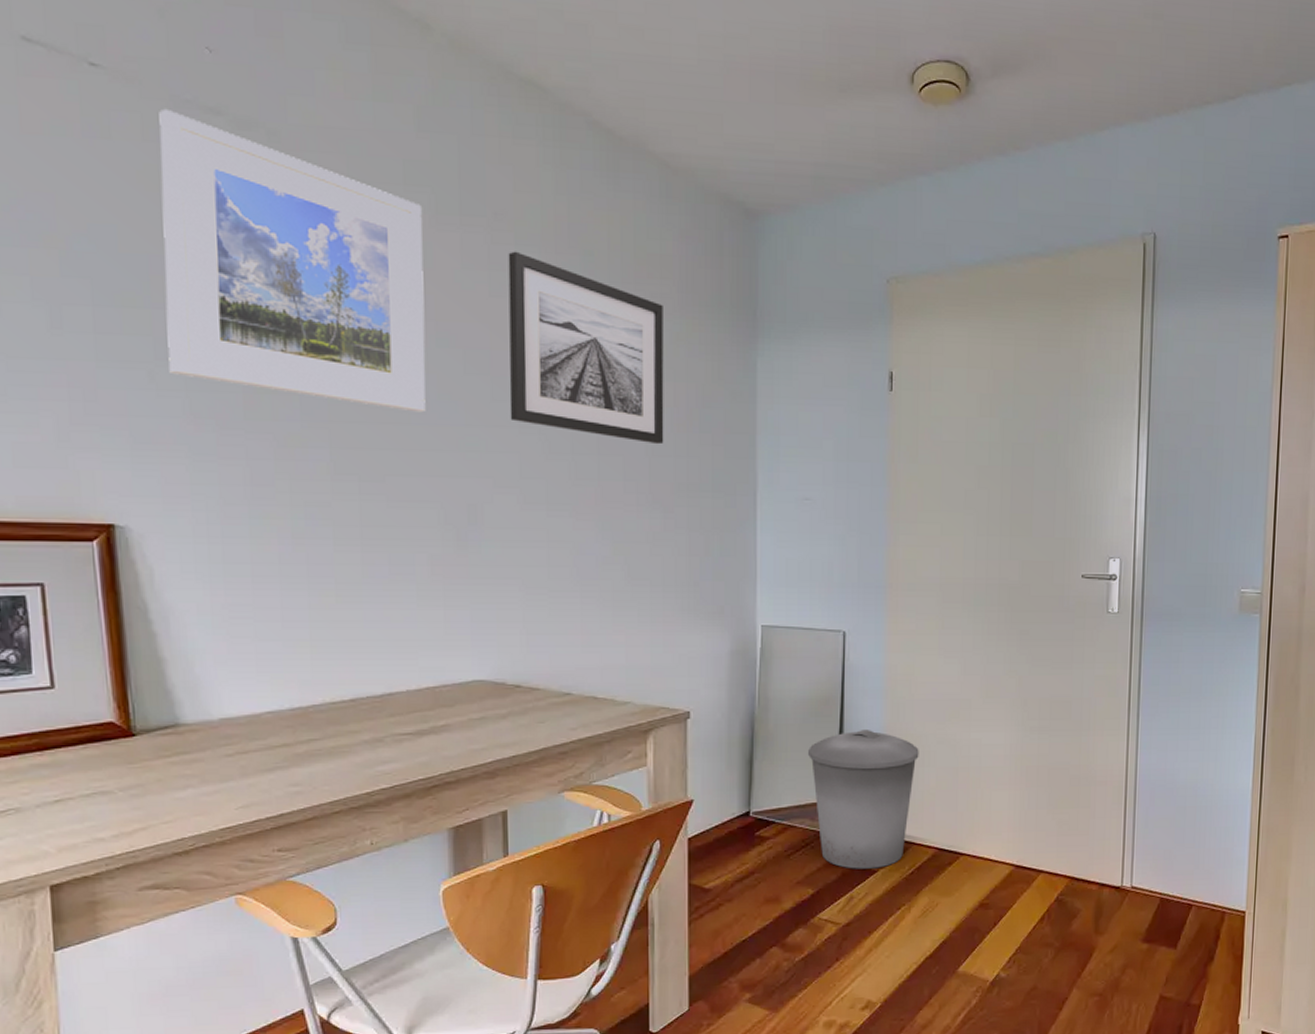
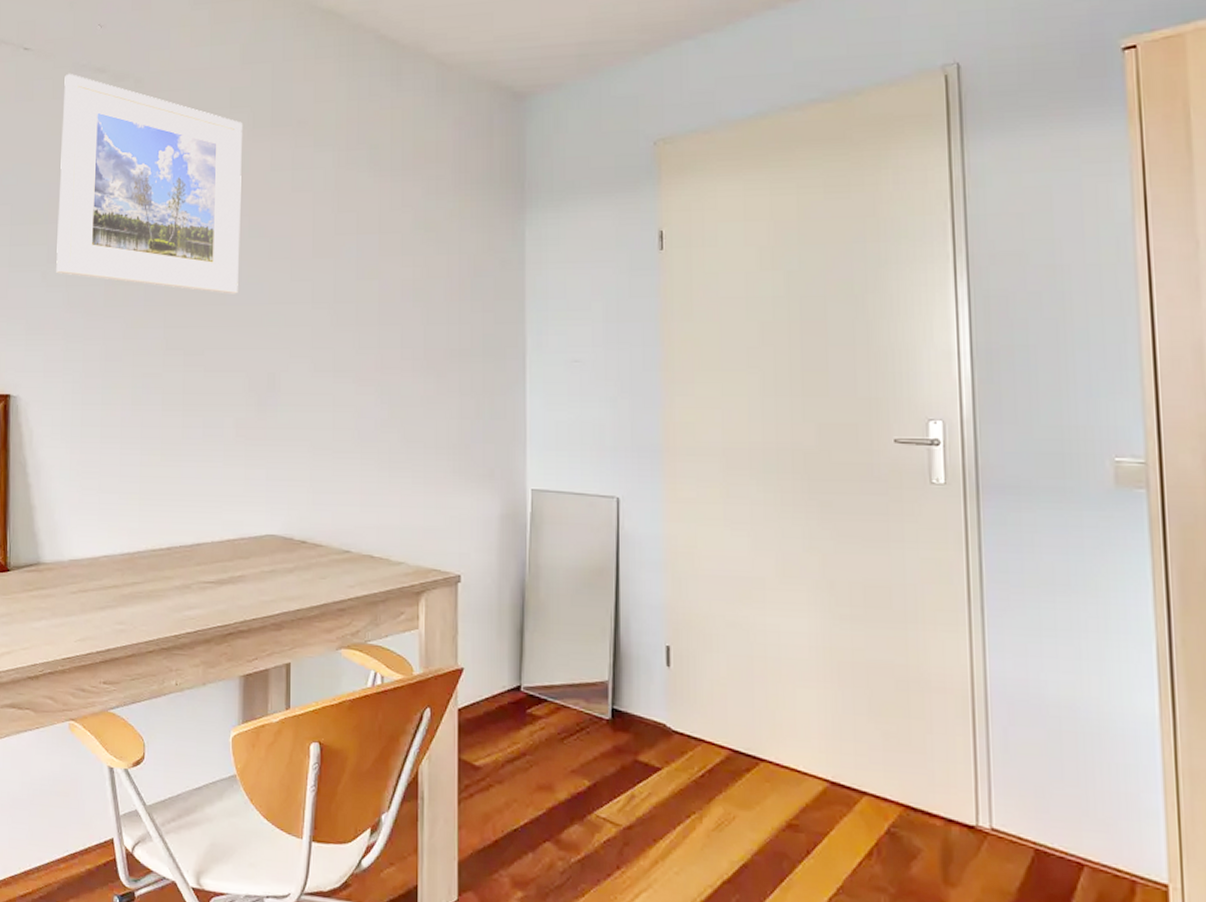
wall art: present [508,251,664,445] -> none [305,151,438,314]
trash can: present [807,730,919,869] -> none [580,605,706,766]

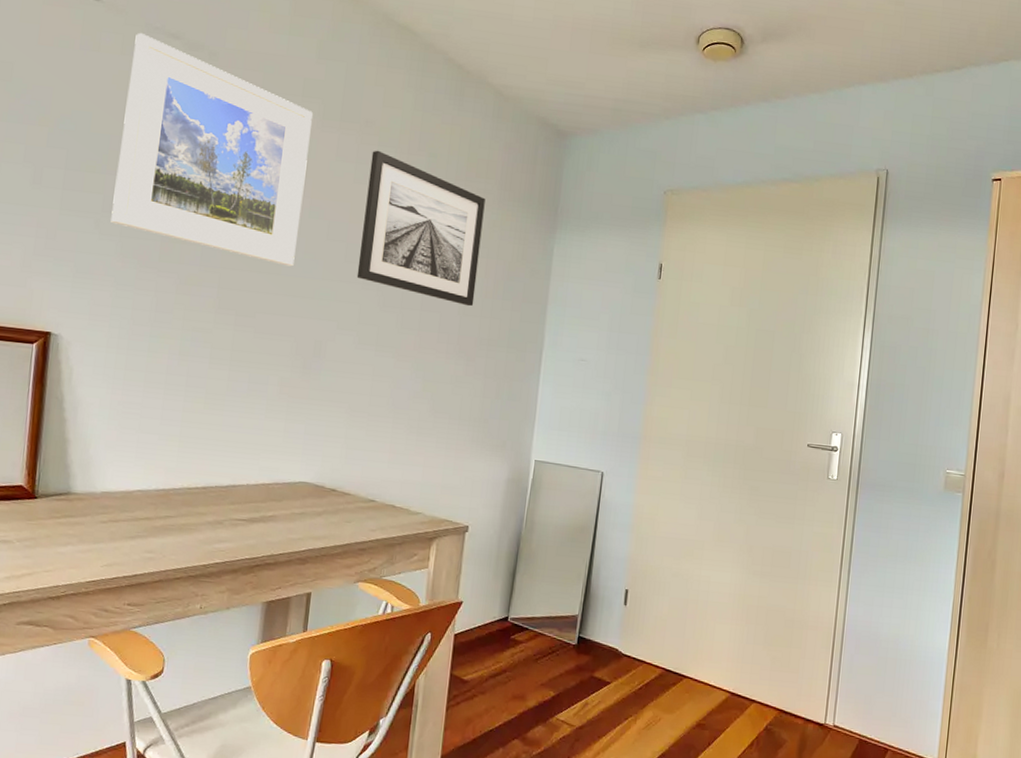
wall art: none [305,151,438,314] -> present [356,150,485,307]

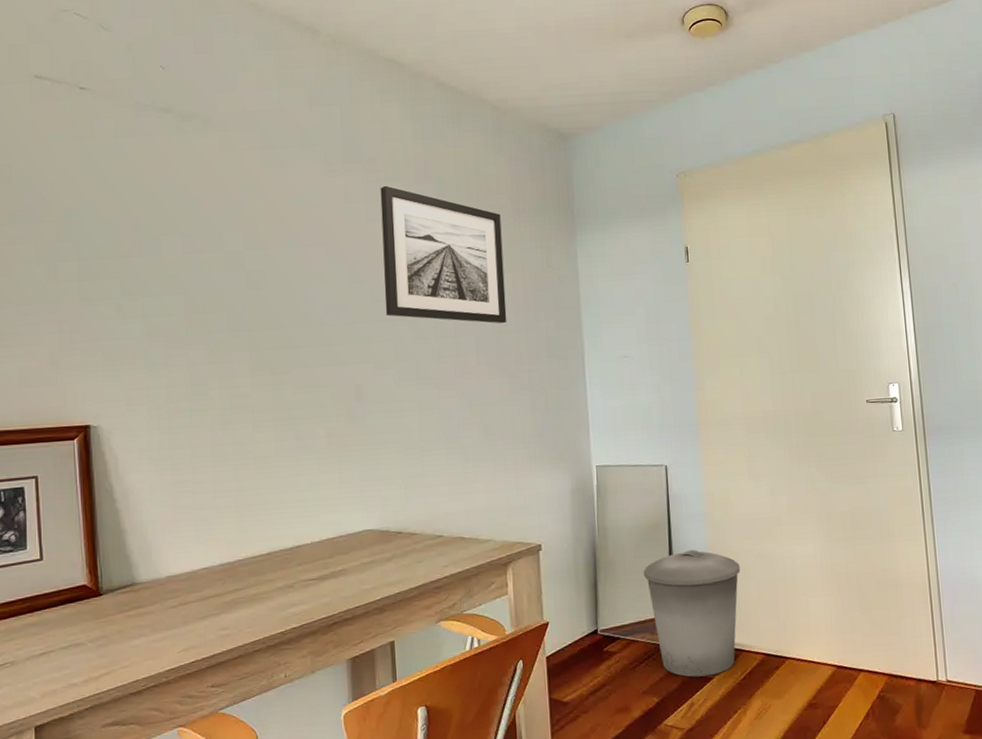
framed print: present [111,33,313,267] -> none [127,113,321,317]
trash can: none [561,557,656,681] -> present [643,550,740,677]

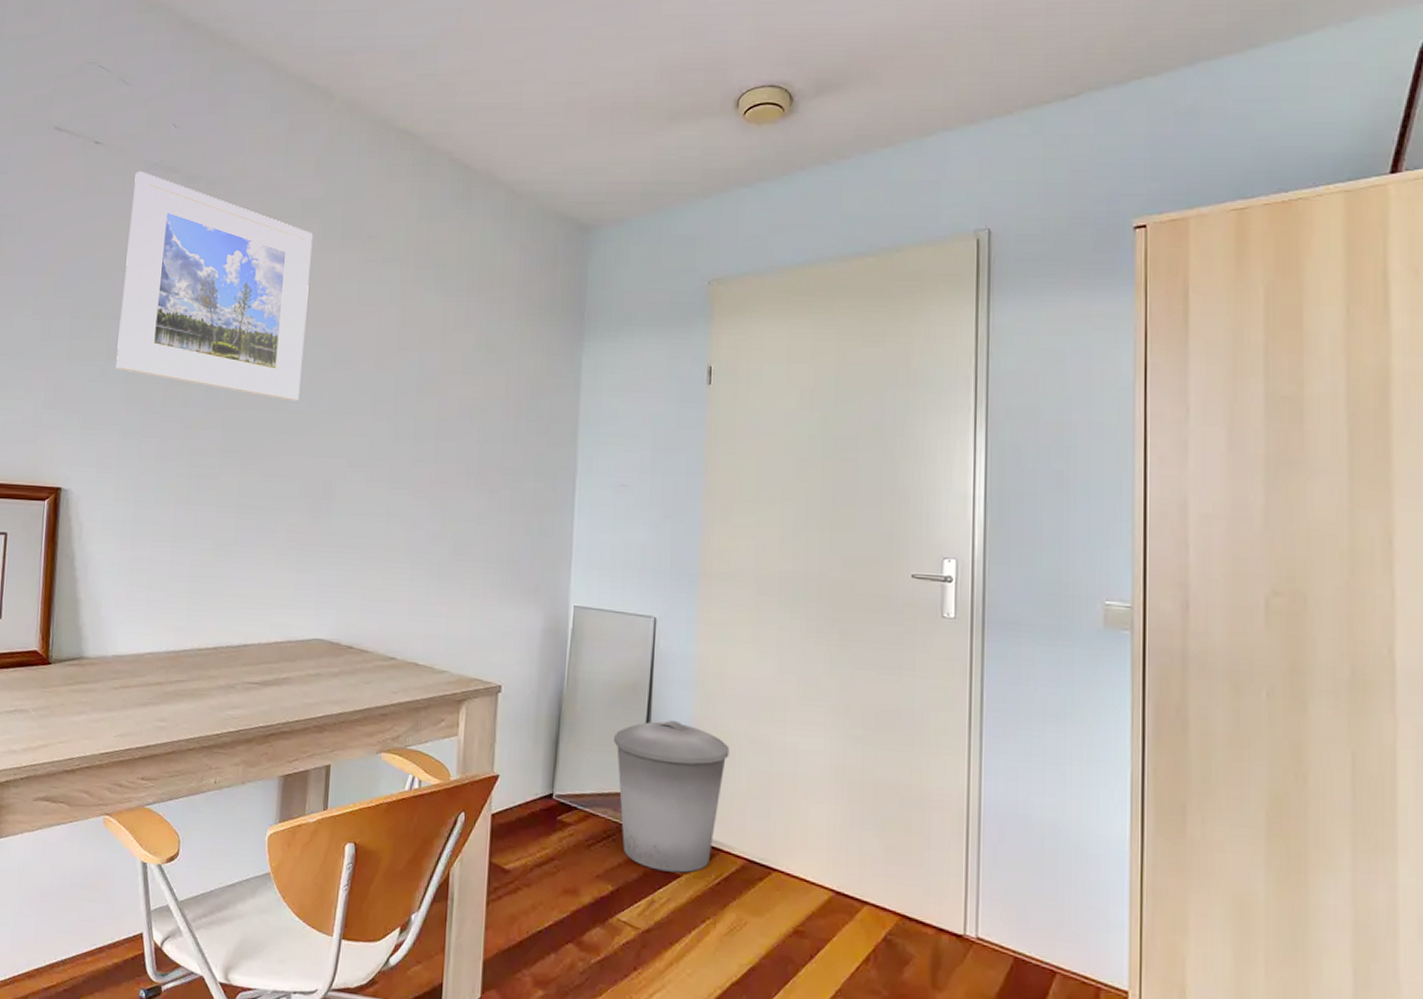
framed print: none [127,113,321,317] -> present [116,172,313,401]
wall art: present [380,185,507,324] -> none [365,267,502,432]

